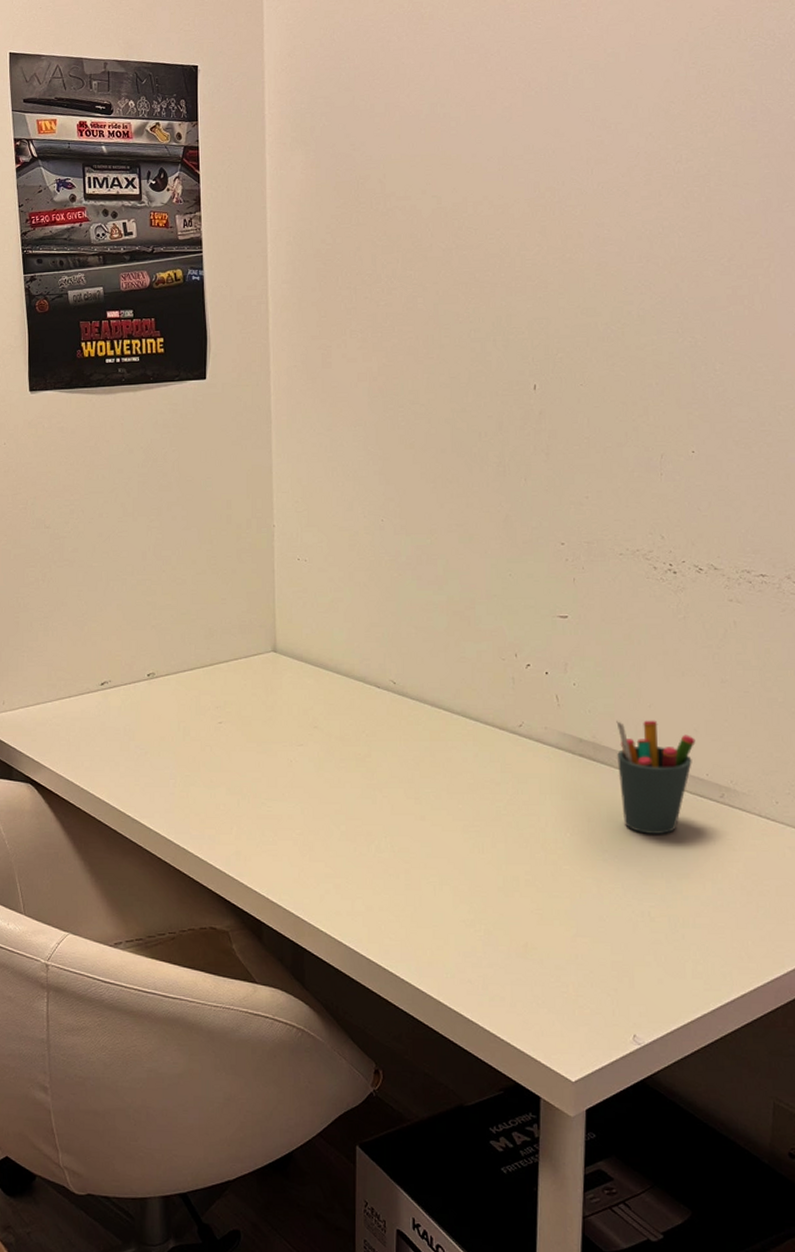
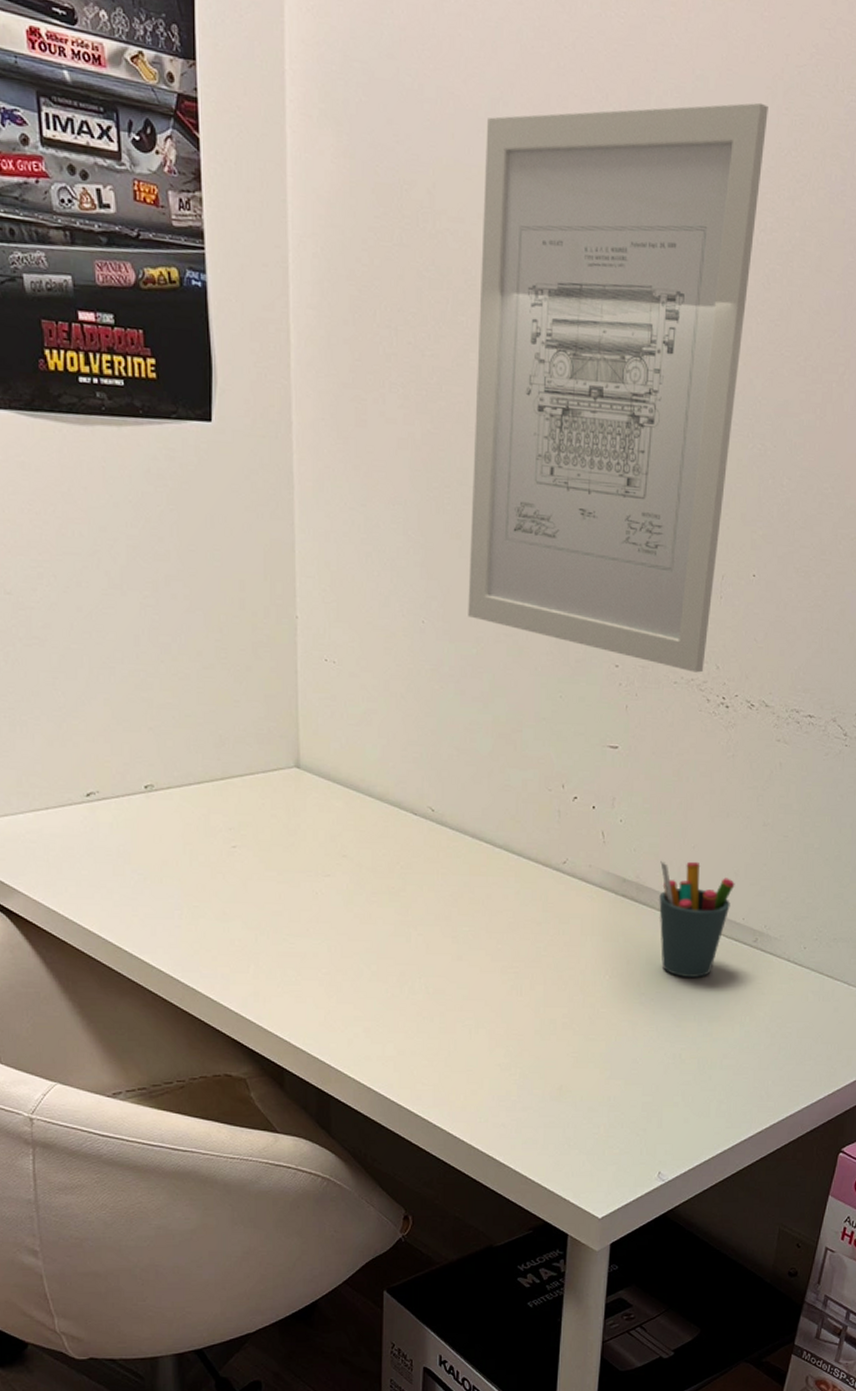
wall art: none [422,63,676,544] -> present [468,102,768,673]

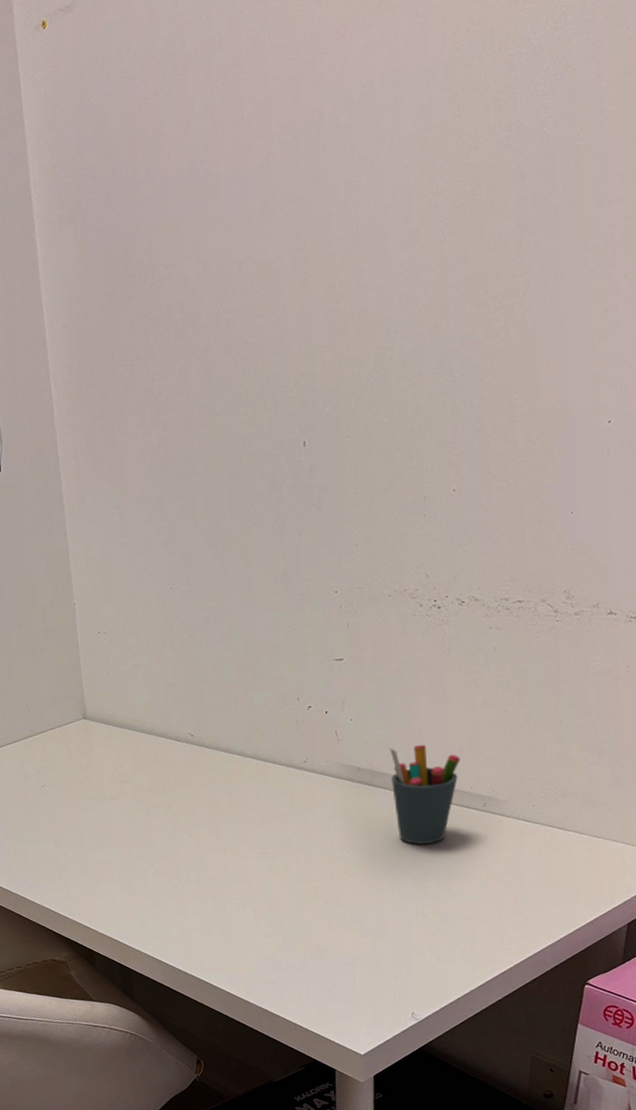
wall art: present [468,102,768,673] -> none [188,86,431,585]

